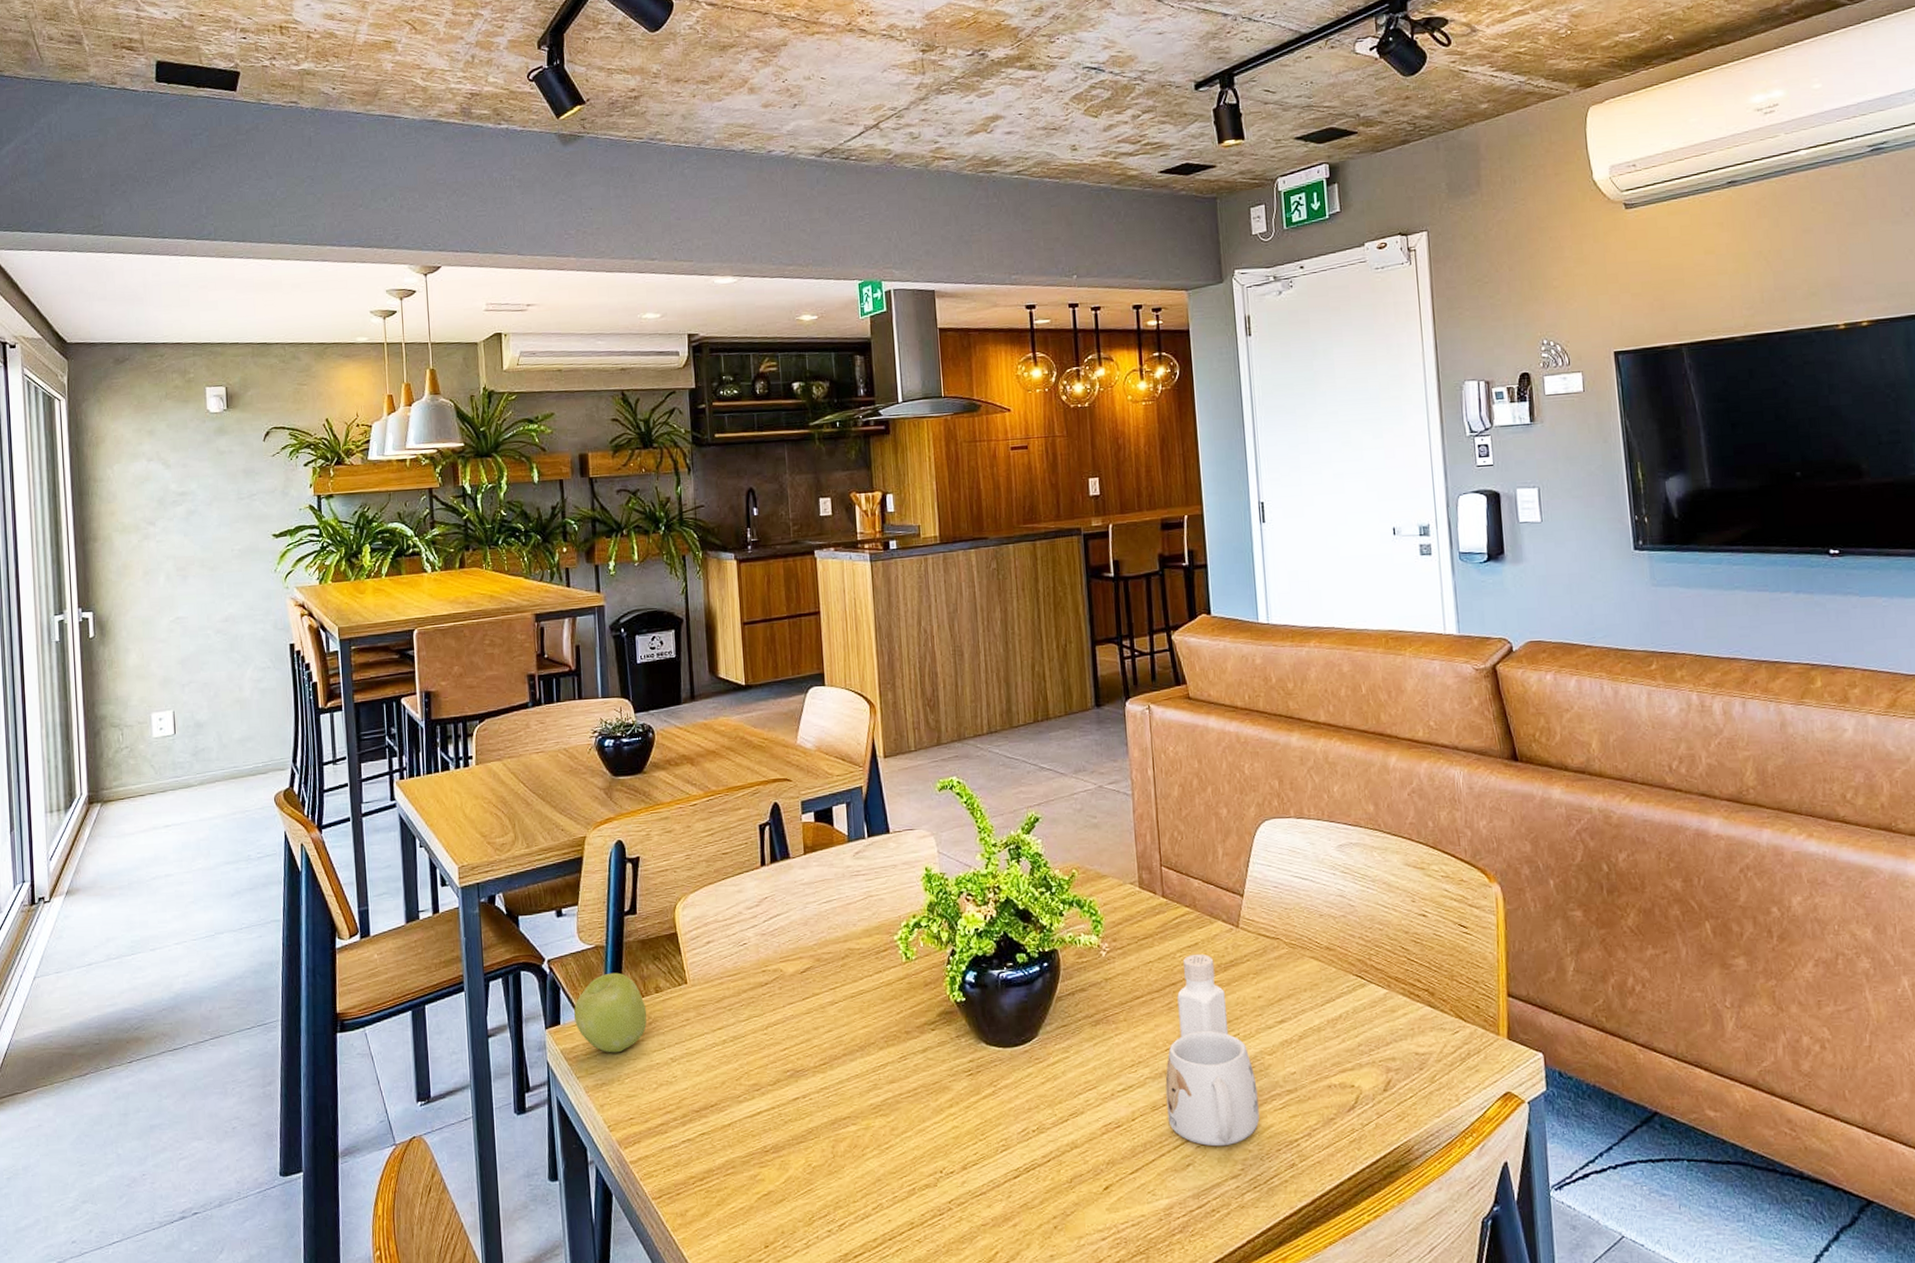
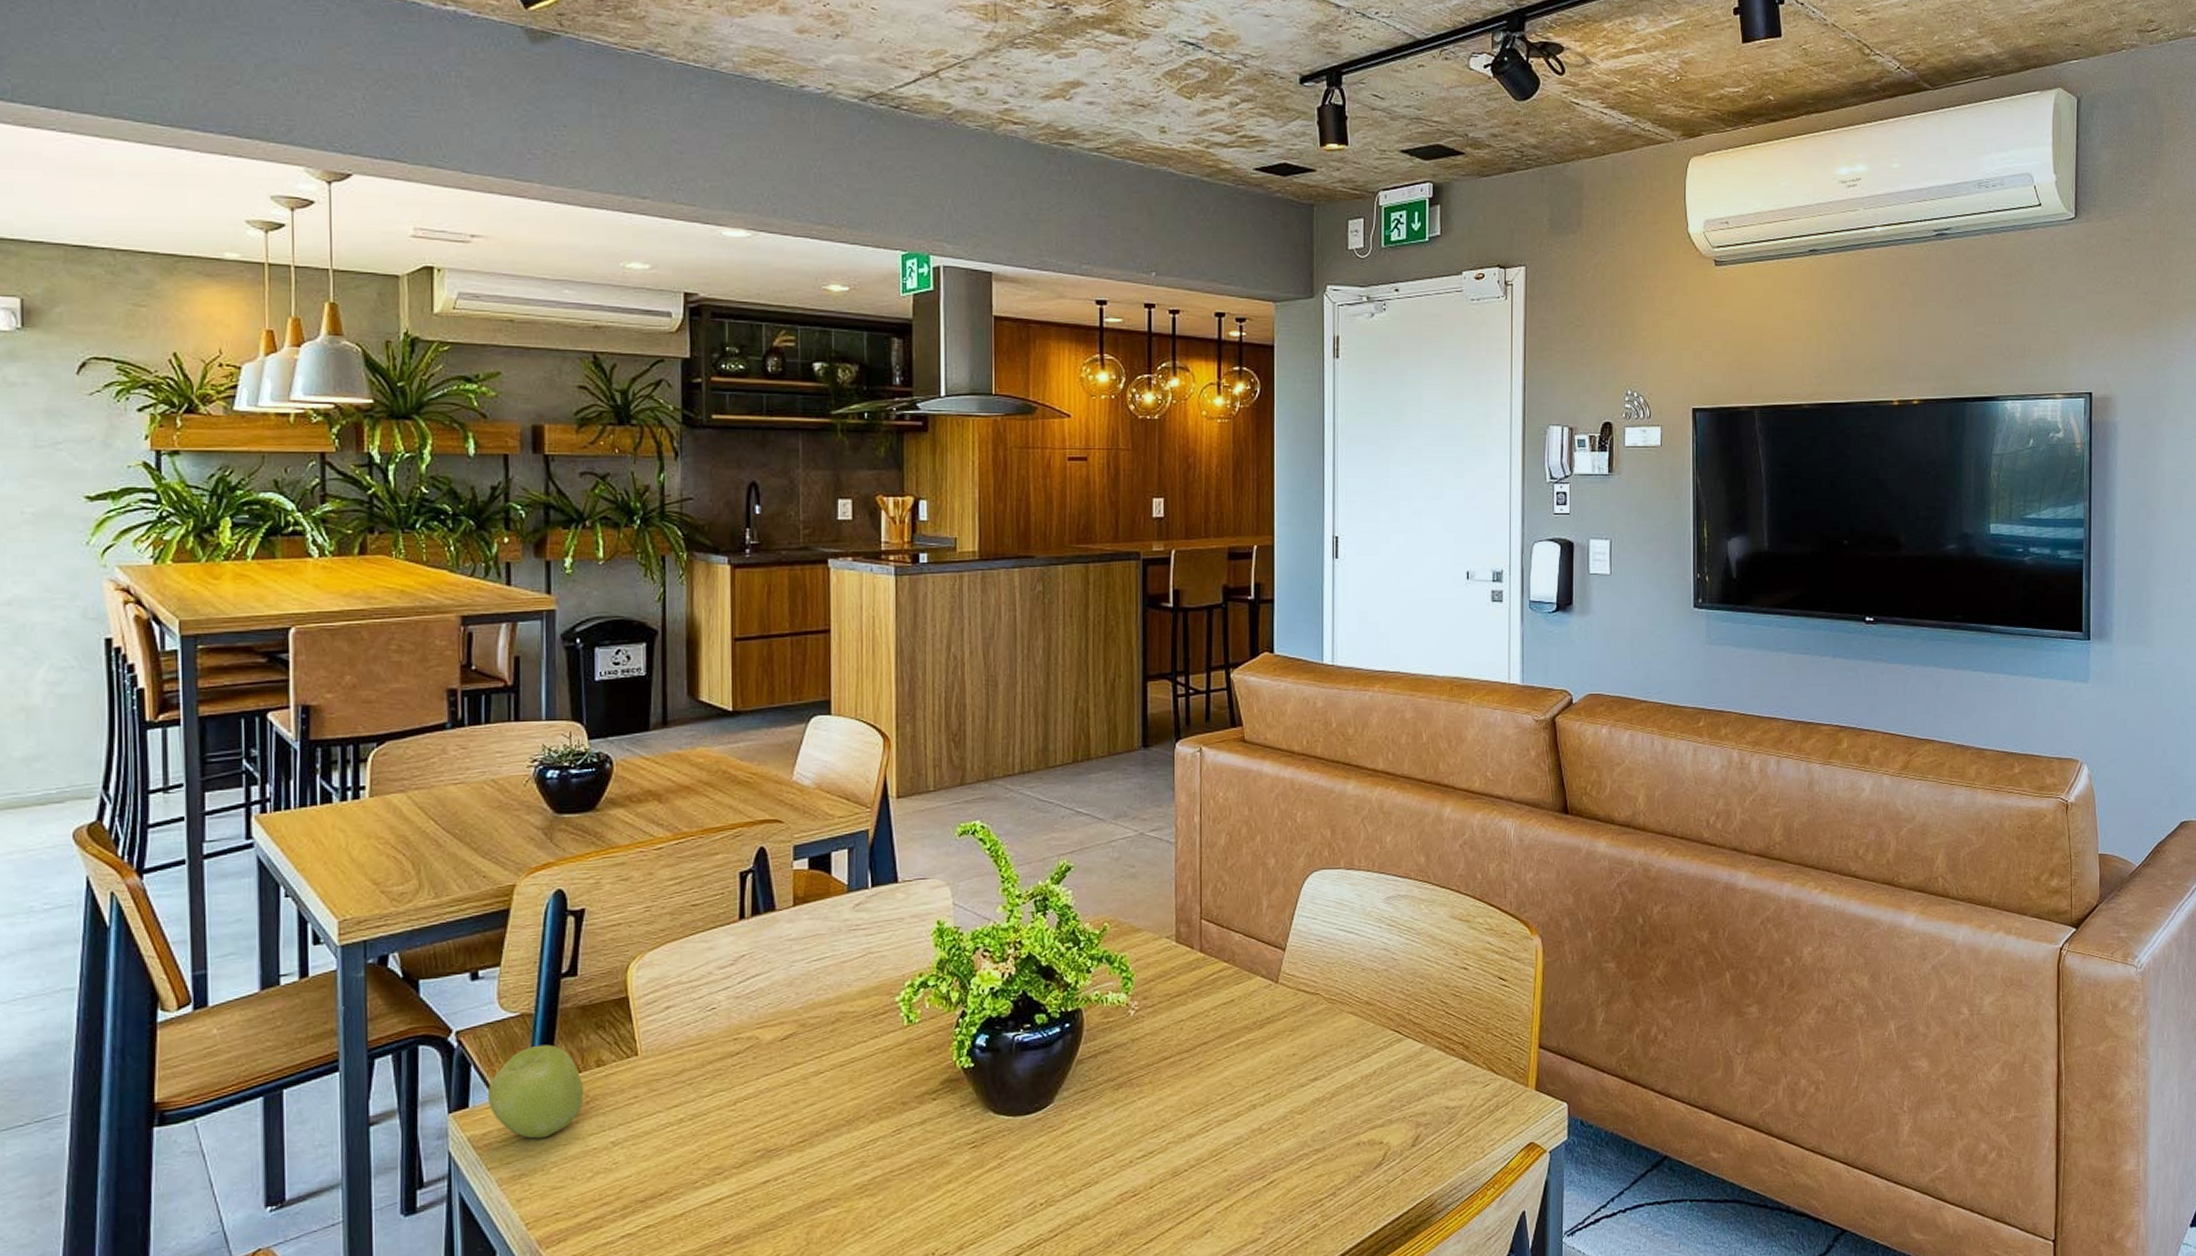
mug: present [1165,1030,1260,1147] -> none [1189,1091,1284,1211]
pepper shaker: present [1177,953,1229,1038] -> none [1208,1011,1259,1099]

